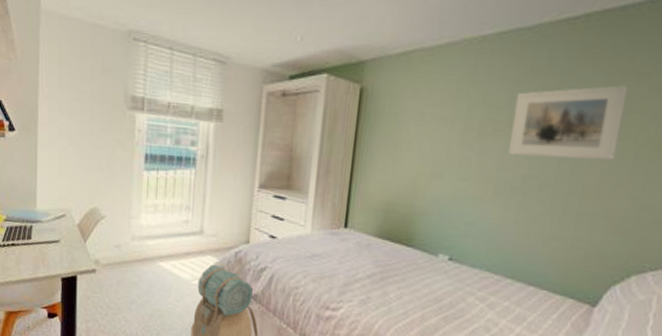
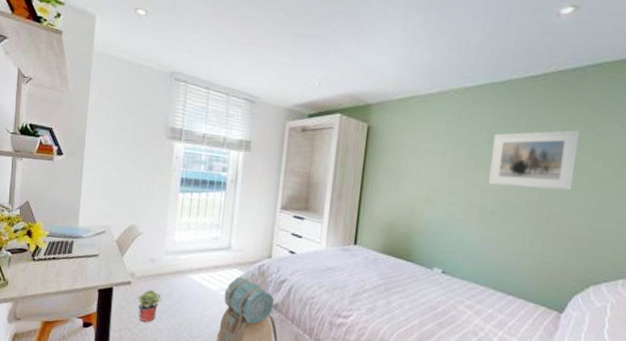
potted plant: none [104,278,130,313] -> present [138,289,162,322]

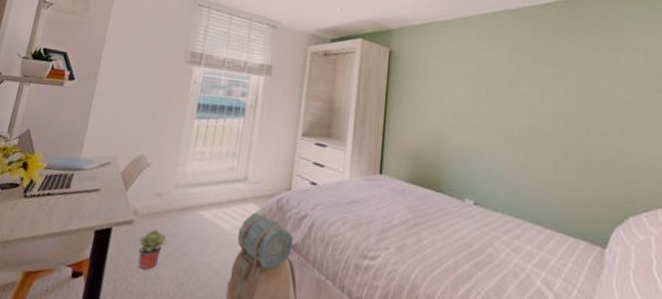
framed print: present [488,130,579,190] -> none [512,54,596,114]

